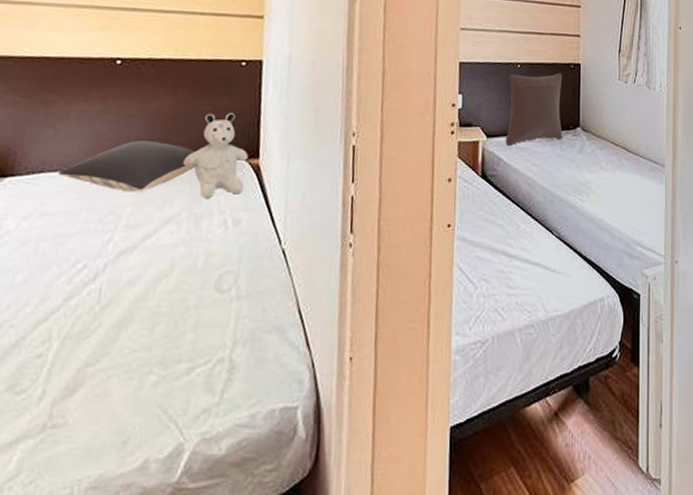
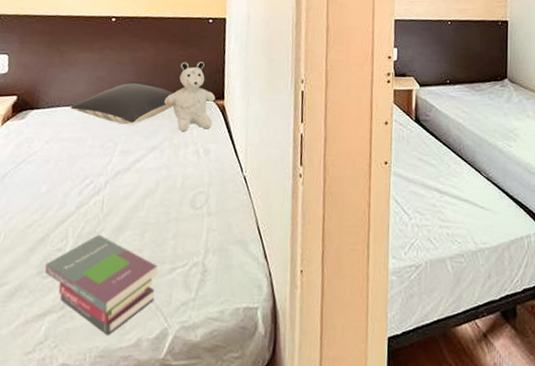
books: none [18,332,172,459] -> present [44,234,158,335]
pillow: present [505,72,563,146] -> none [436,29,491,94]

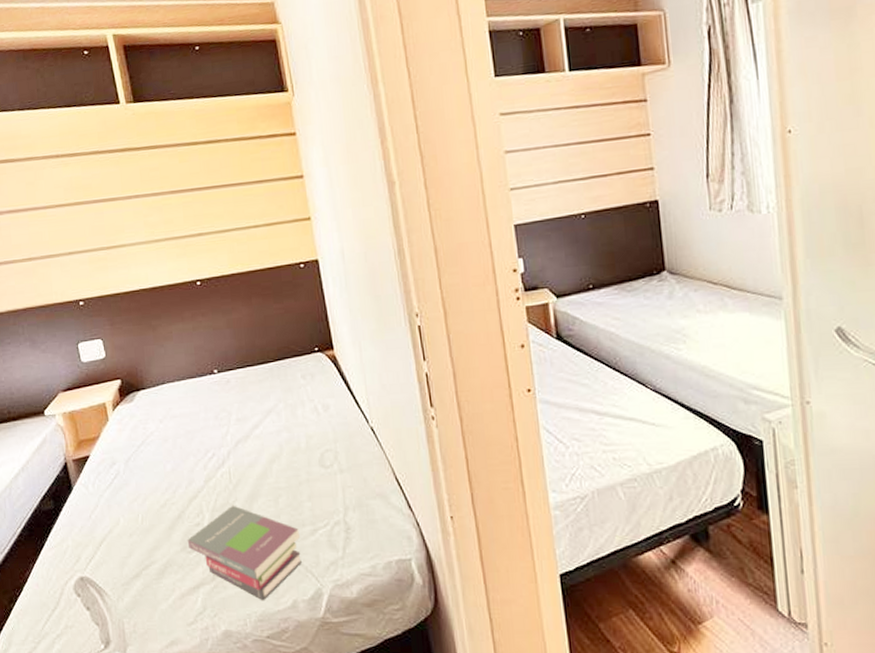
pillow: present [70,82,174,125] -> none [175,345,281,392]
stuffed animal: present [164,62,216,131] -> none [270,312,326,390]

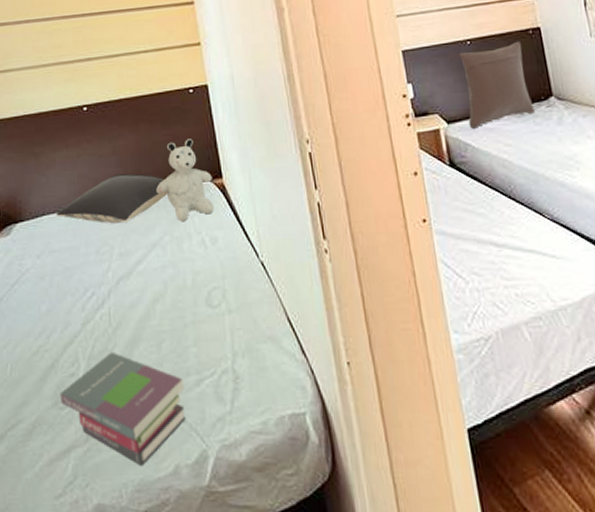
pillow: none [175,345,281,392] -> present [56,173,168,224]
stuffed animal: none [270,312,326,390] -> present [156,139,215,221]
pillow: none [573,214,646,303] -> present [460,41,535,129]

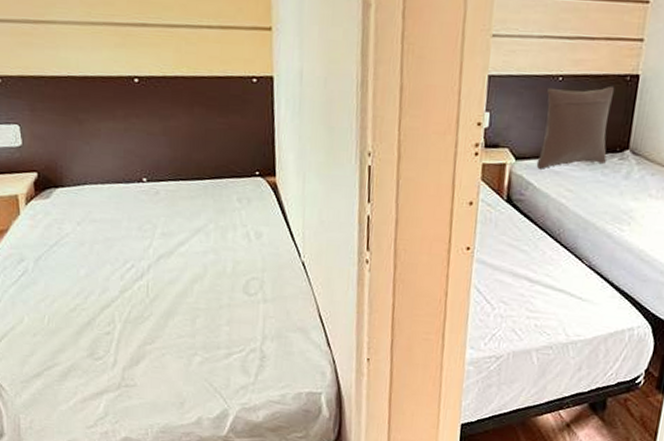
pillow: present [56,173,168,224] -> none [99,156,217,205]
books: present [59,351,185,465] -> none [95,319,213,413]
stuffed animal: present [156,139,215,221] -> none [205,131,265,212]

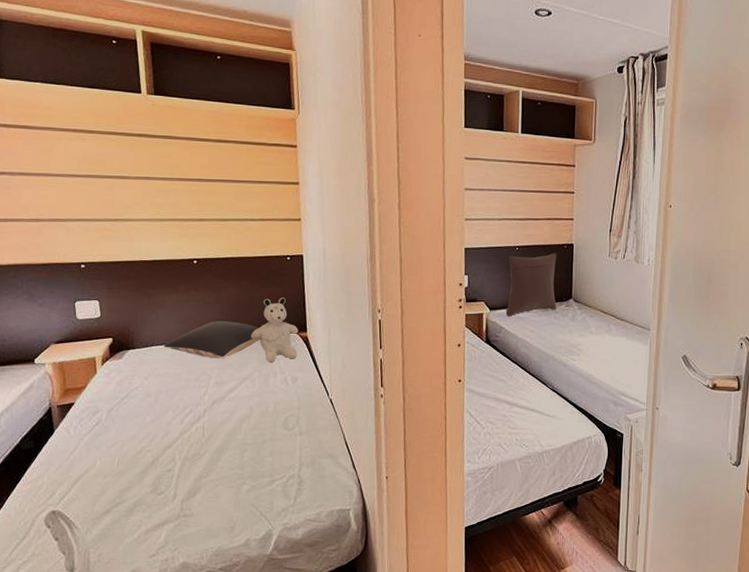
pillow: none [99,156,217,205] -> present [163,320,260,359]
stuffed animal: none [205,131,265,212] -> present [251,298,299,362]

